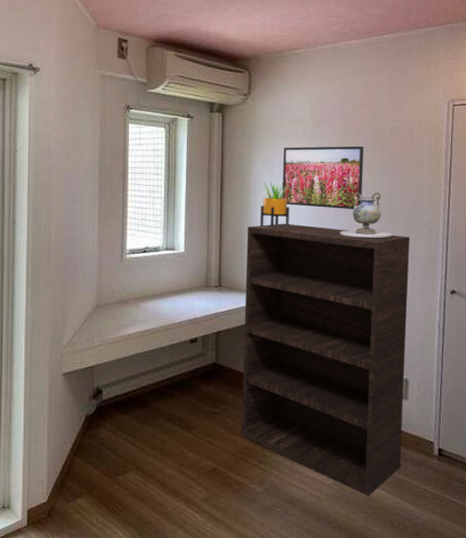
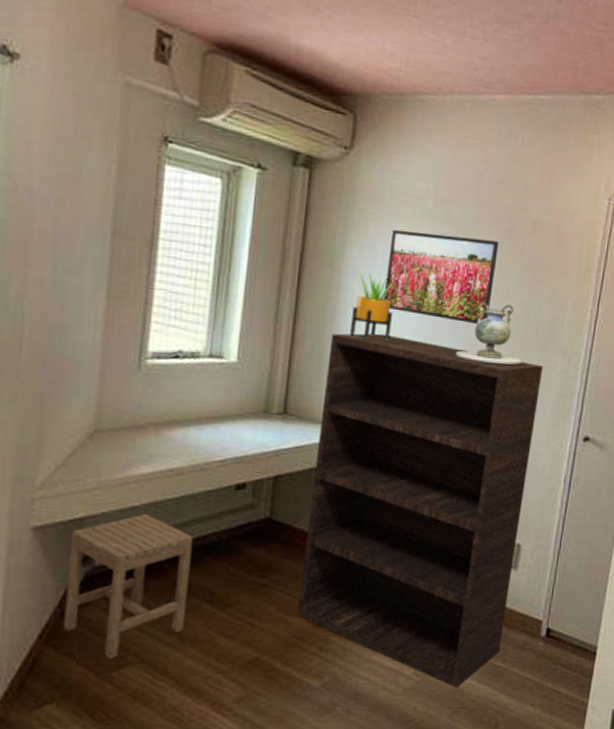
stool: none [86,363,165,467] -> present [63,514,194,659]

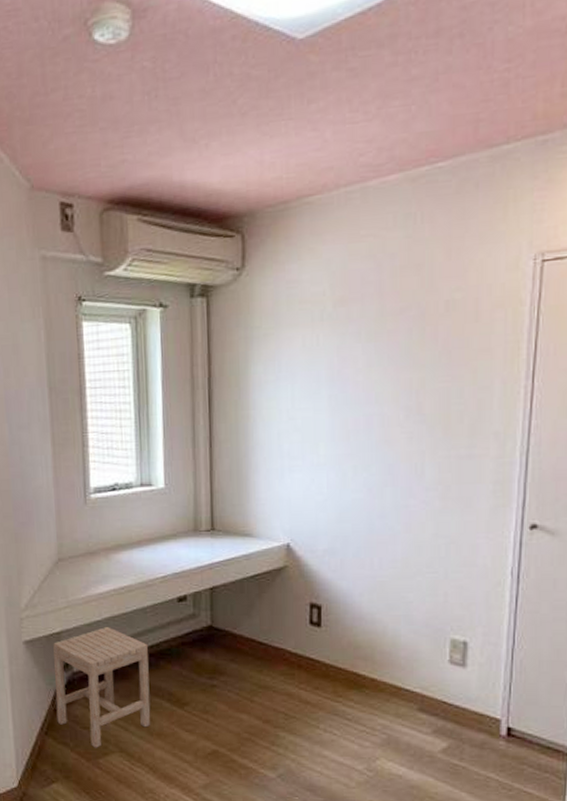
bookshelf: present [297,333,544,688] -> none [246,444,474,784]
potted plant: present [349,273,395,340] -> none [263,386,303,452]
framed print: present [383,229,499,325] -> none [292,331,408,421]
decorative vase: present [455,302,522,365] -> none [372,395,448,459]

